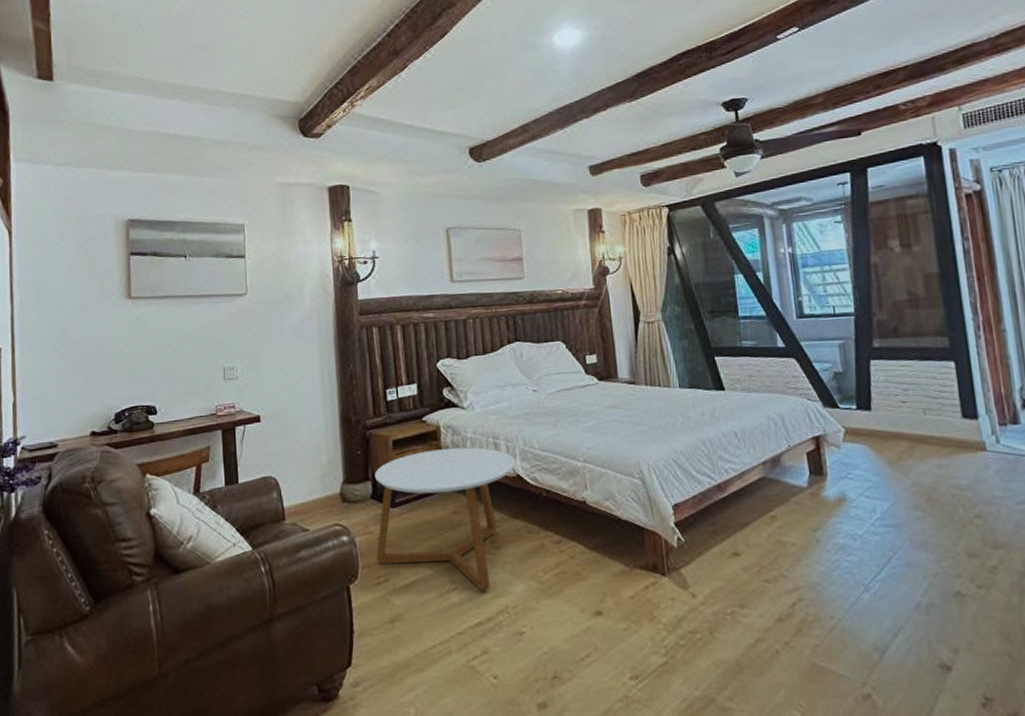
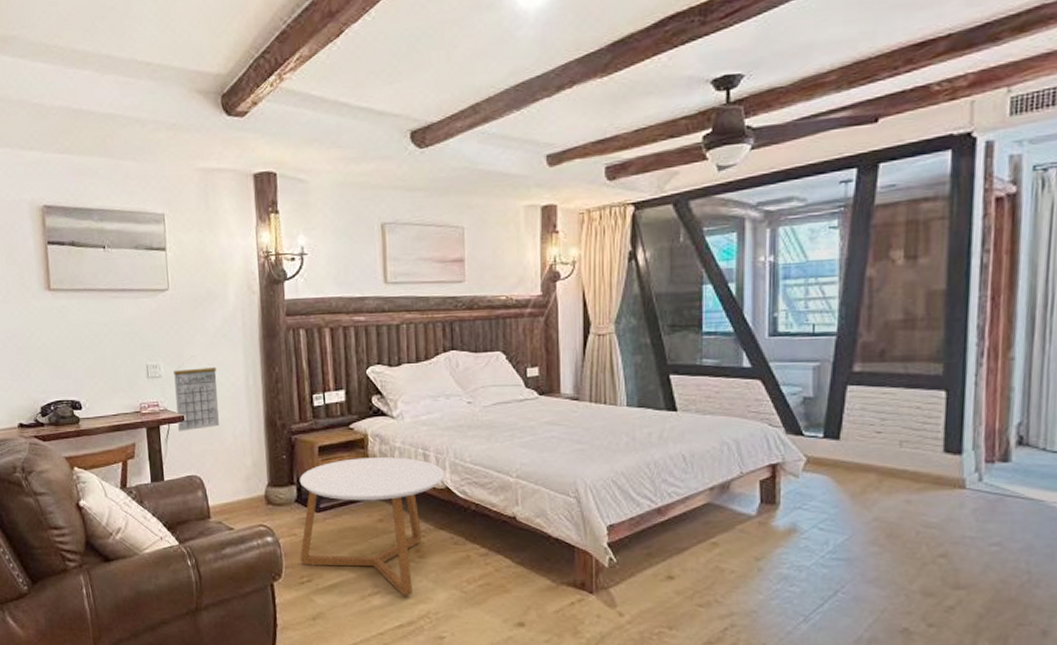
calendar: none [250,366,295,432] -> present [174,366,219,431]

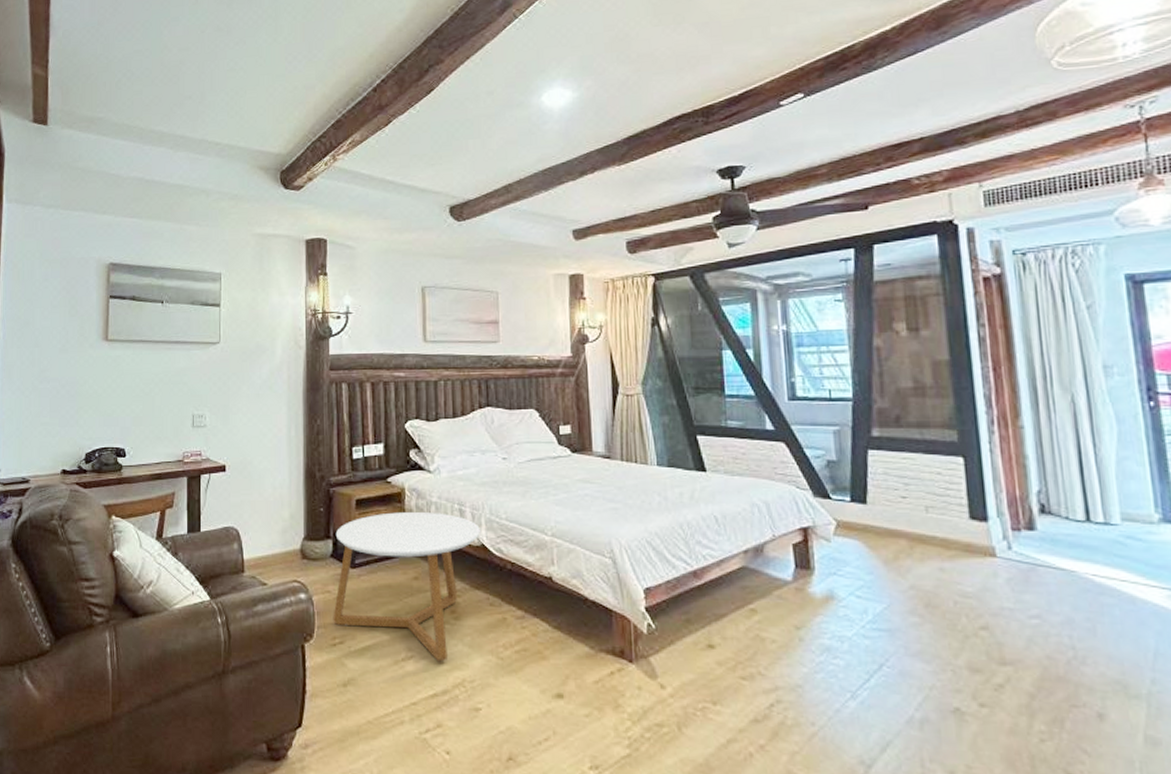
calendar: present [174,366,219,431] -> none [219,417,260,481]

